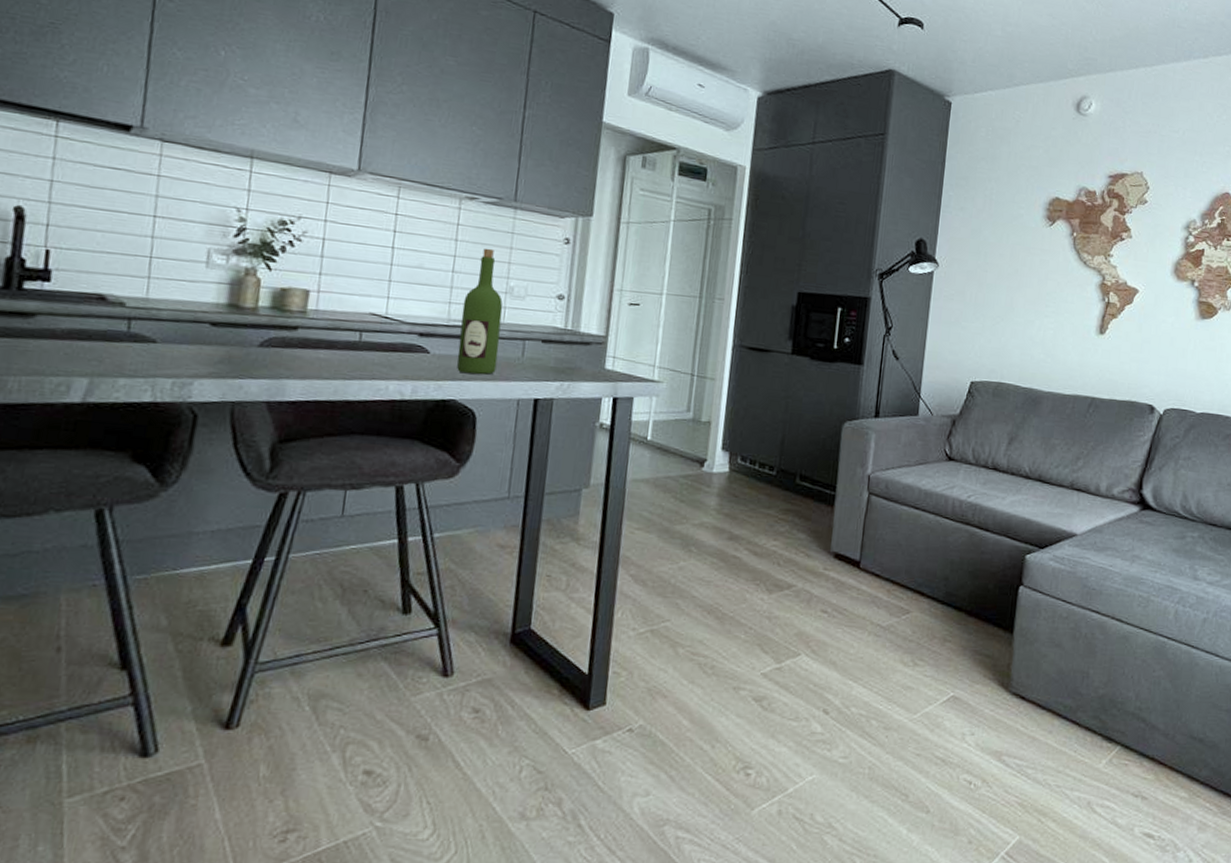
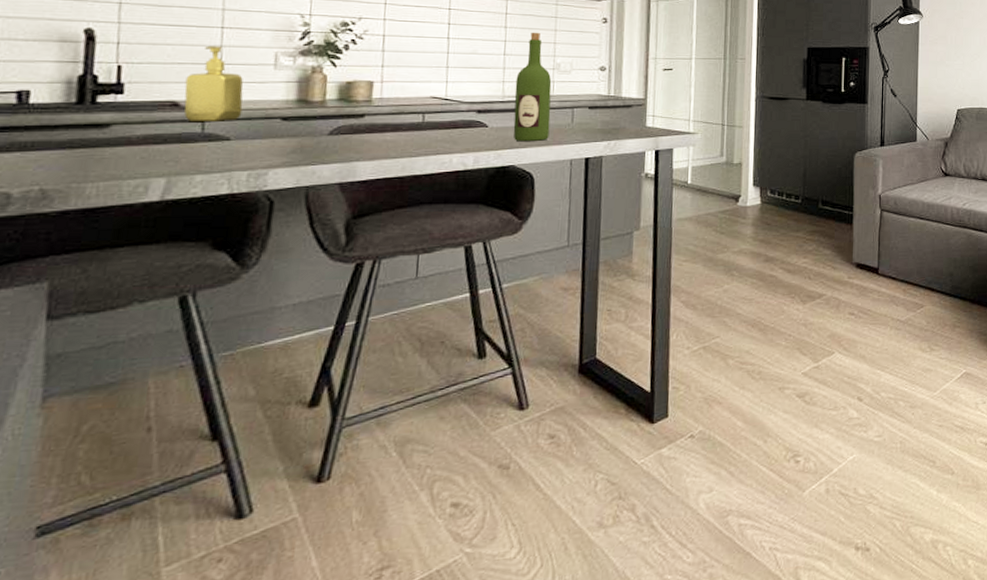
soap dispenser: none [110,235,173,322] -> present [183,45,244,123]

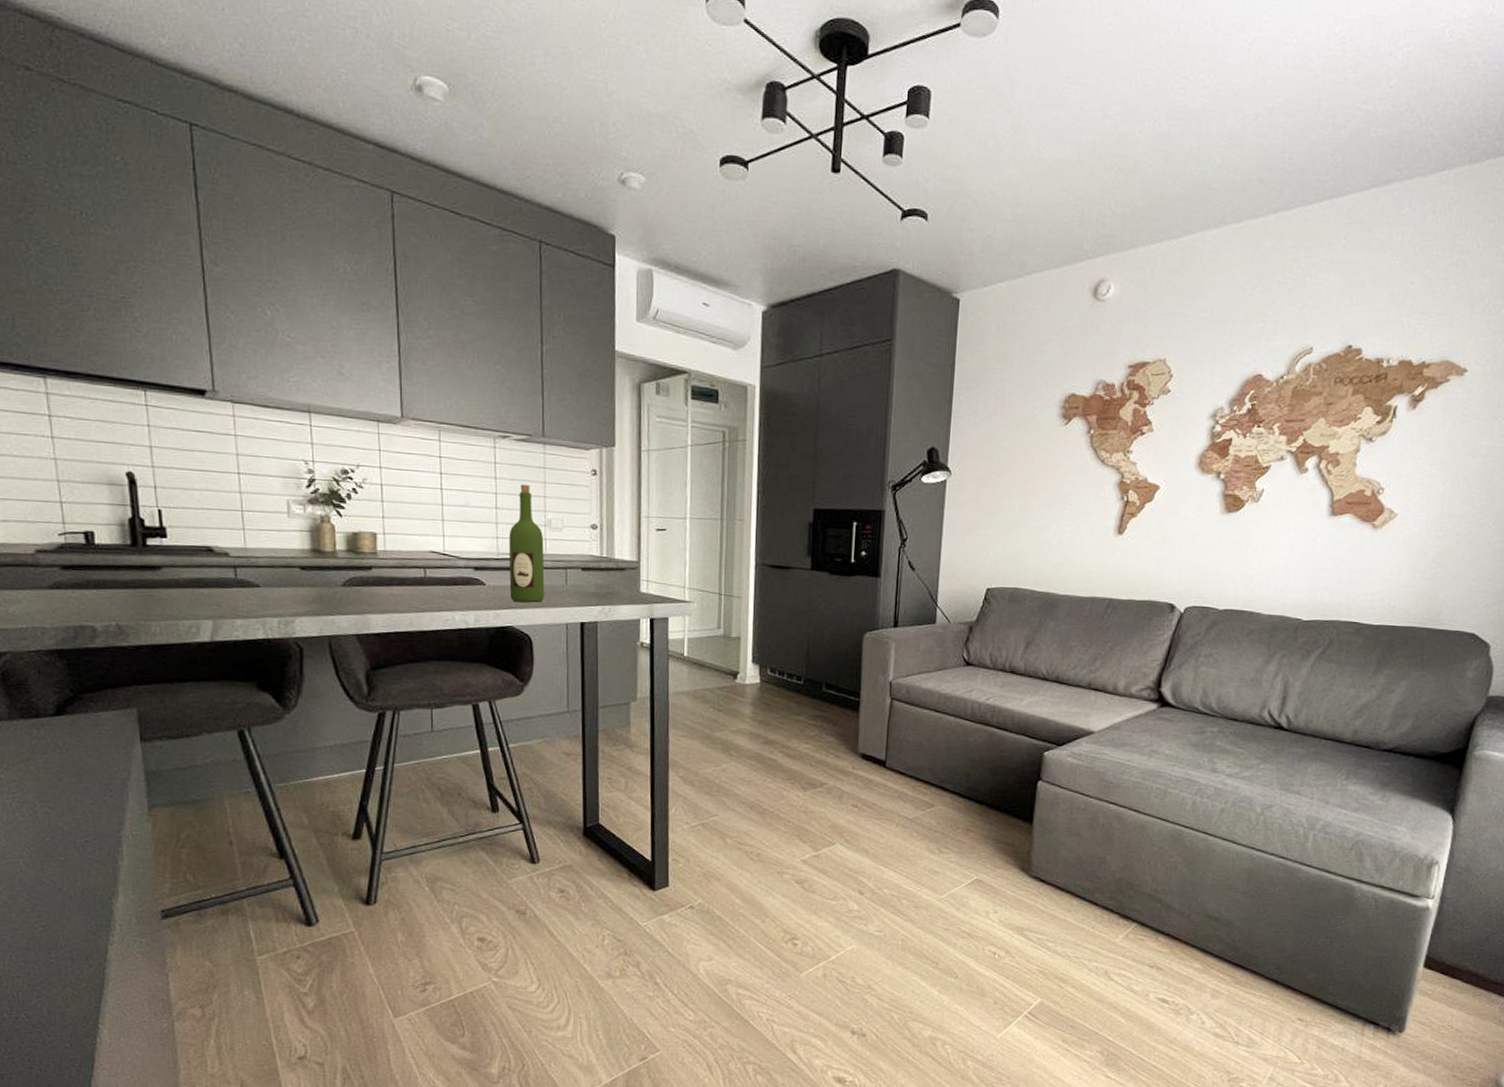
soap dispenser: present [183,45,244,123] -> none [215,491,266,569]

